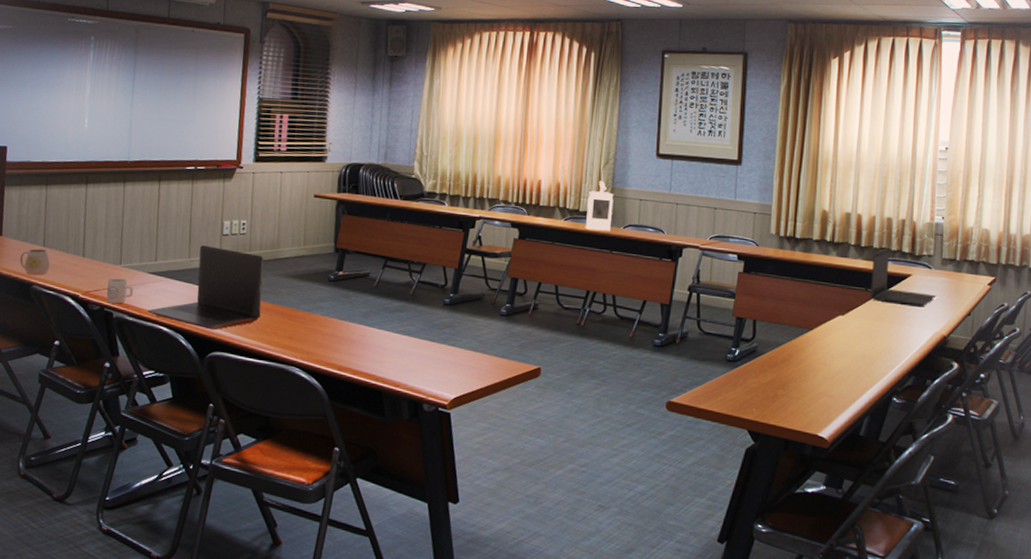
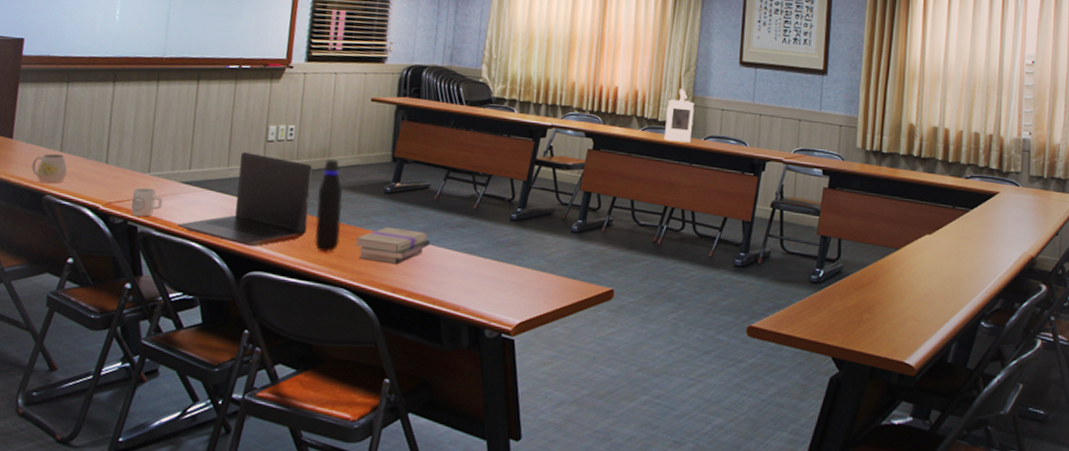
water bottle: none [267,250,292,335] -> present [314,158,343,253]
books: none [304,311,372,346] -> present [355,226,430,265]
laptop: present [870,248,937,307] -> none [958,164,1024,226]

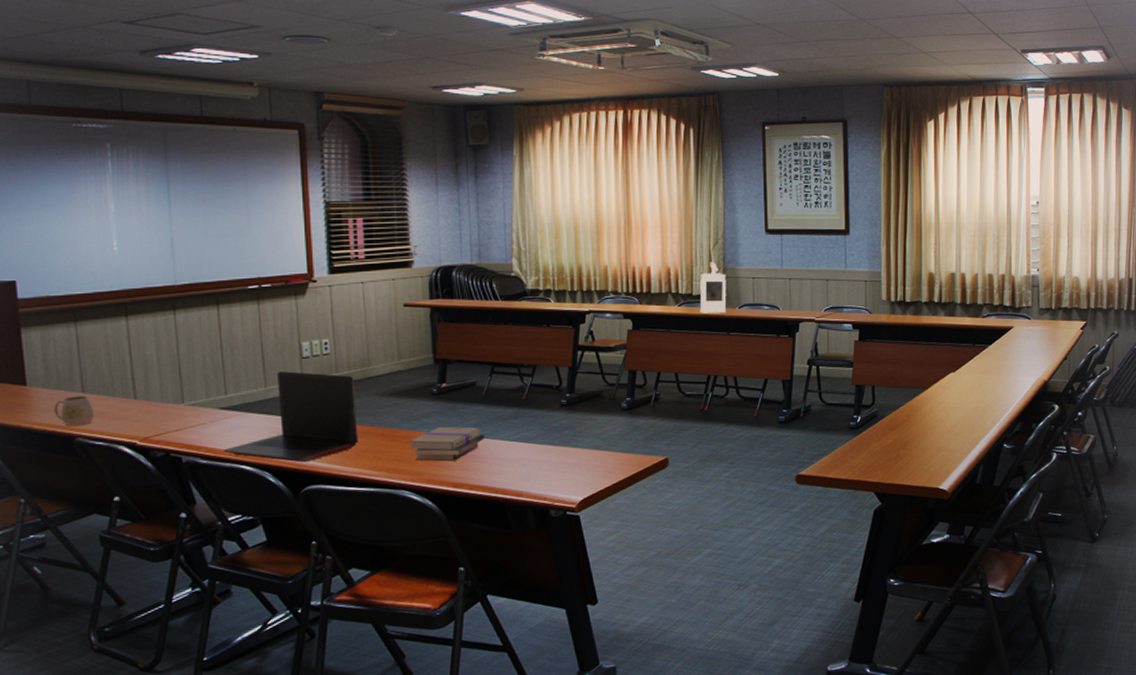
mug: present [130,187,163,217] -> none [169,418,204,448]
water bottle: present [314,158,343,253] -> none [363,367,394,459]

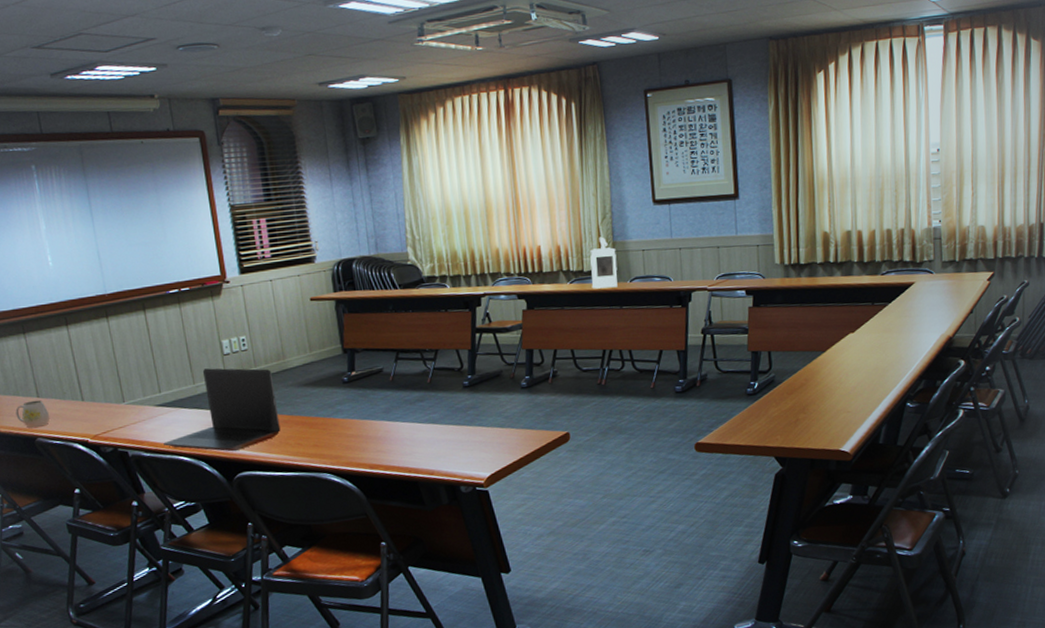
books: present [410,426,485,462] -> none [327,411,395,446]

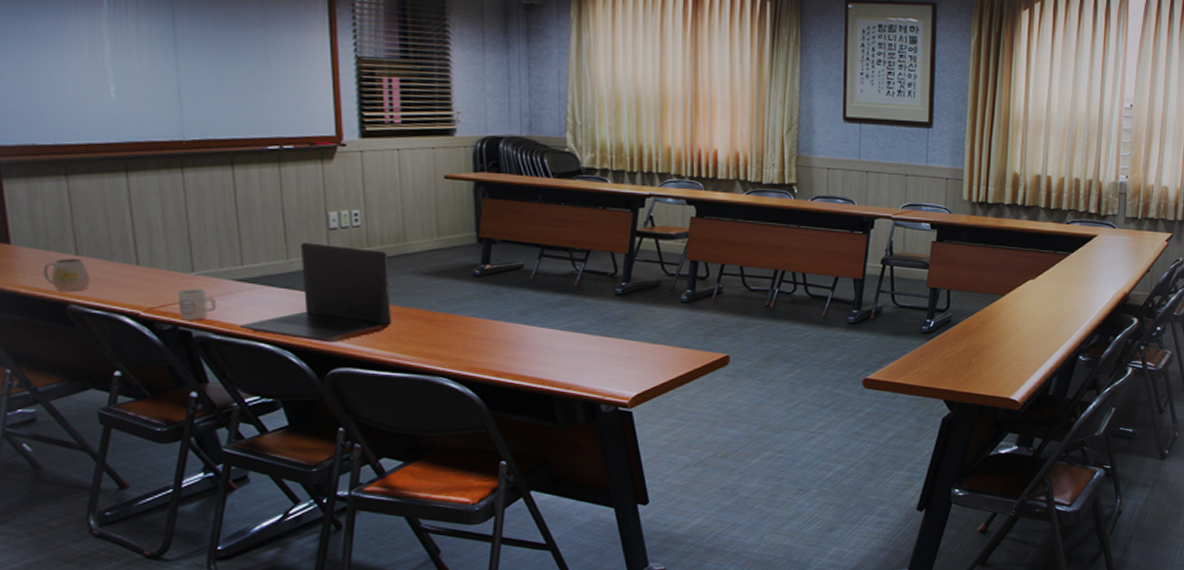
mug: none [114,416,145,443] -> present [177,289,217,321]
tissue box: present [590,236,618,289] -> none [769,148,799,205]

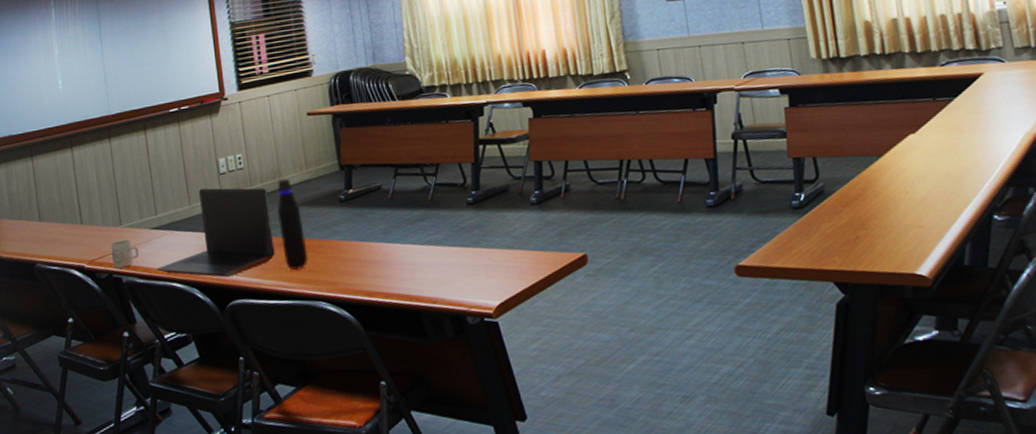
mug: present [43,258,91,292] -> none [18,224,50,254]
water bottle: none [397,243,431,343] -> present [277,179,308,271]

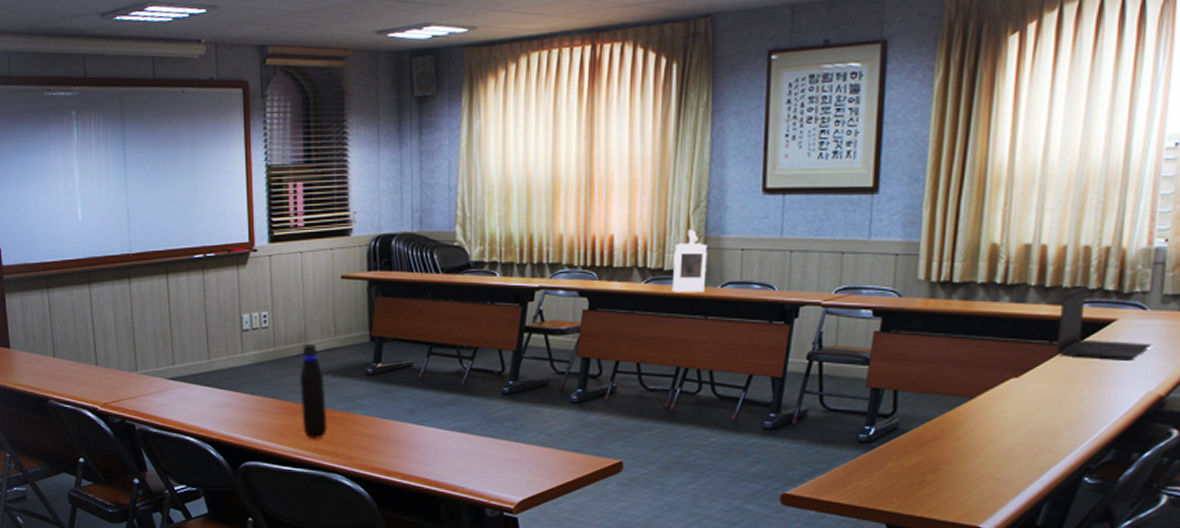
mug: present [110,239,140,269] -> none [125,387,154,415]
laptop computer: present [157,188,275,278] -> none [171,344,294,438]
tissue box: none [599,37,632,94] -> present [671,229,708,292]
laptop: none [933,48,1018,111] -> present [1056,287,1152,361]

